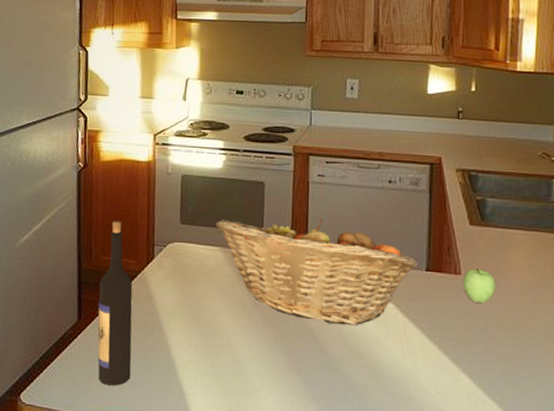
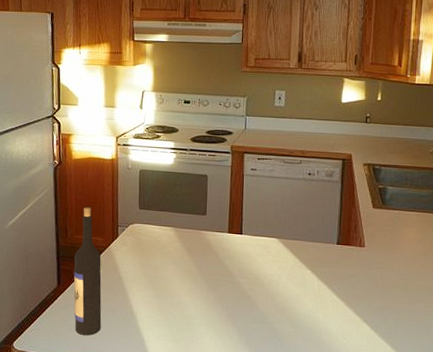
fruit basket: present [215,219,418,326] -> none [168,204,331,288]
apple: present [463,268,496,304] -> none [366,242,392,270]

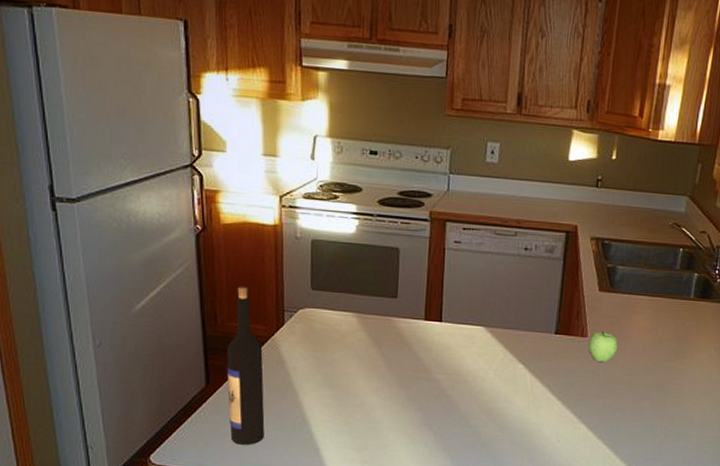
apple: none [366,242,392,270] -> present [588,331,618,363]

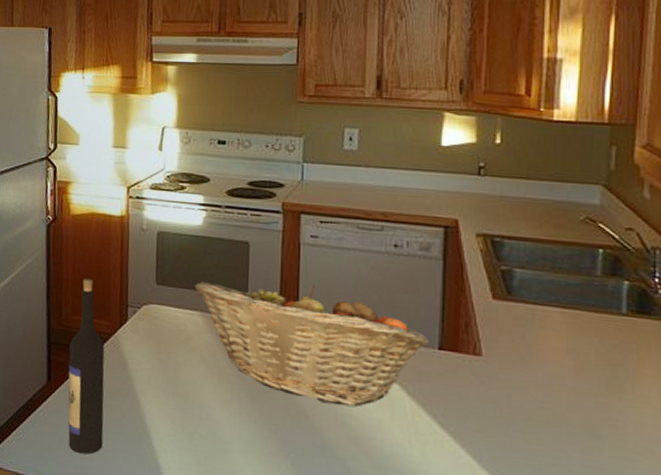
fruit basket: none [348,284,548,385] -> present [195,281,429,407]
apple: present [588,331,618,363] -> none [484,349,525,391]

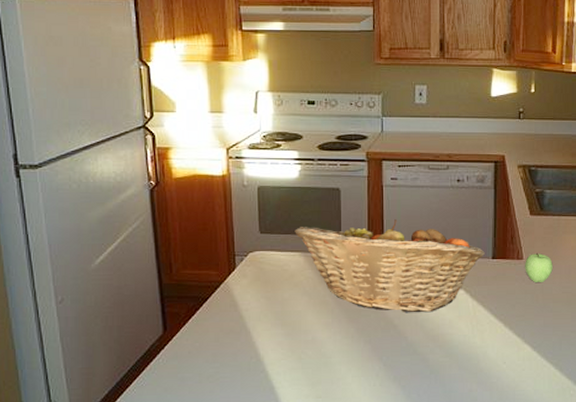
wine bottle: present [67,278,105,455] -> none [183,234,221,390]
apple: none [484,349,525,391] -> present [525,252,553,283]

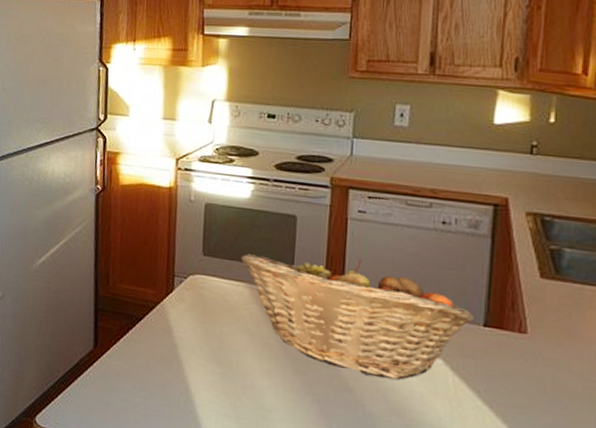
apple: present [525,252,553,283] -> none [529,327,570,369]

